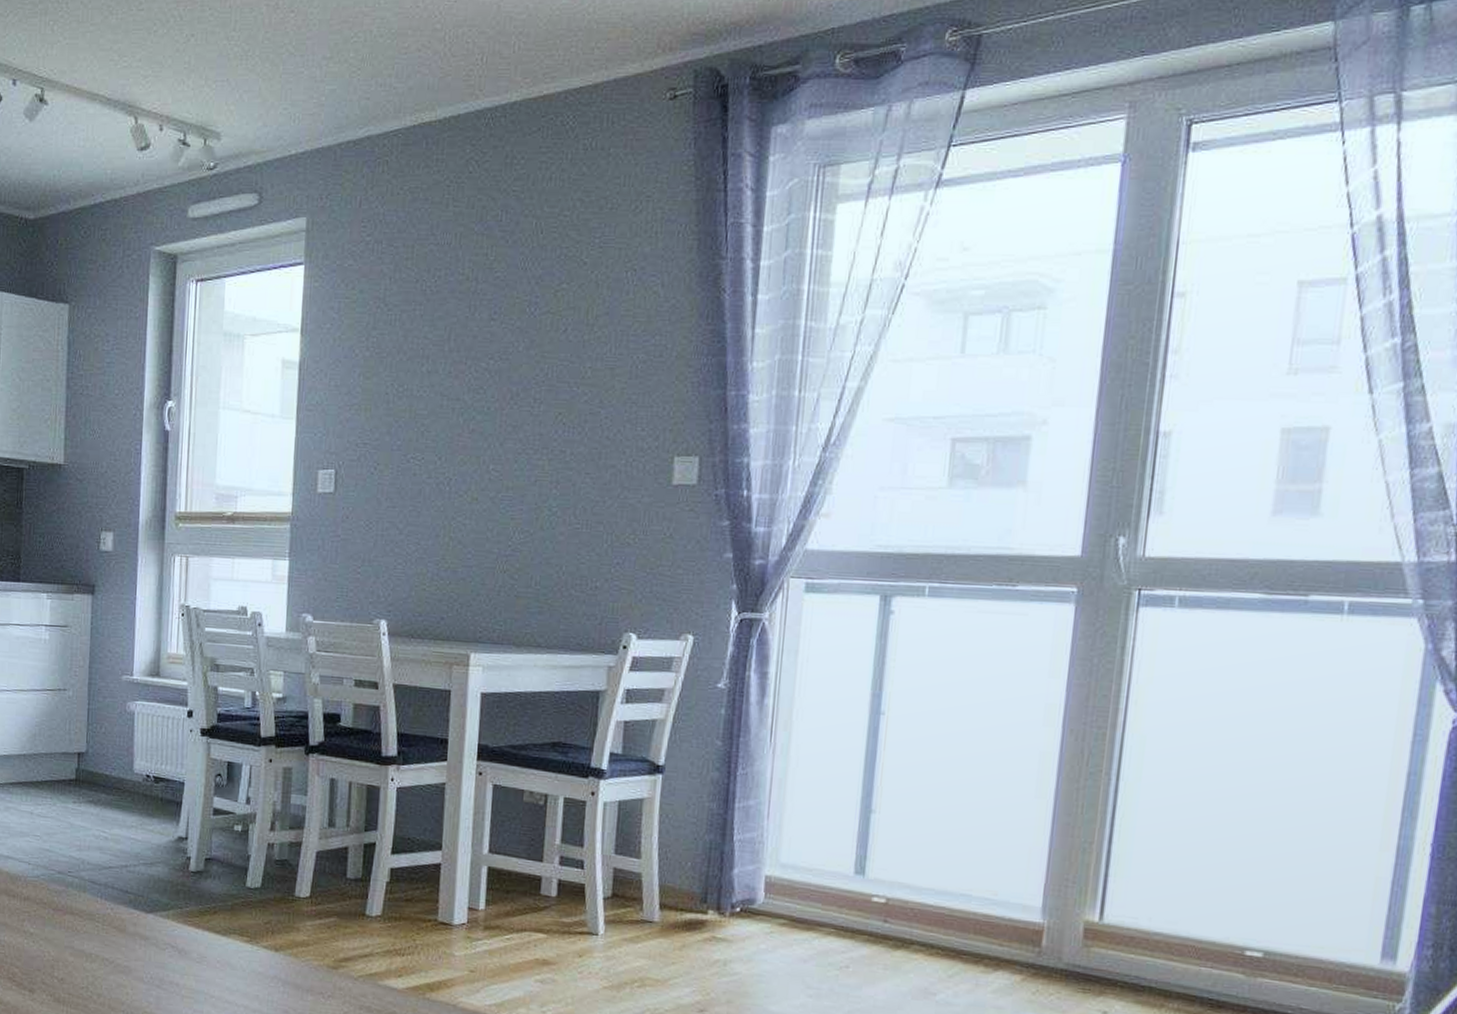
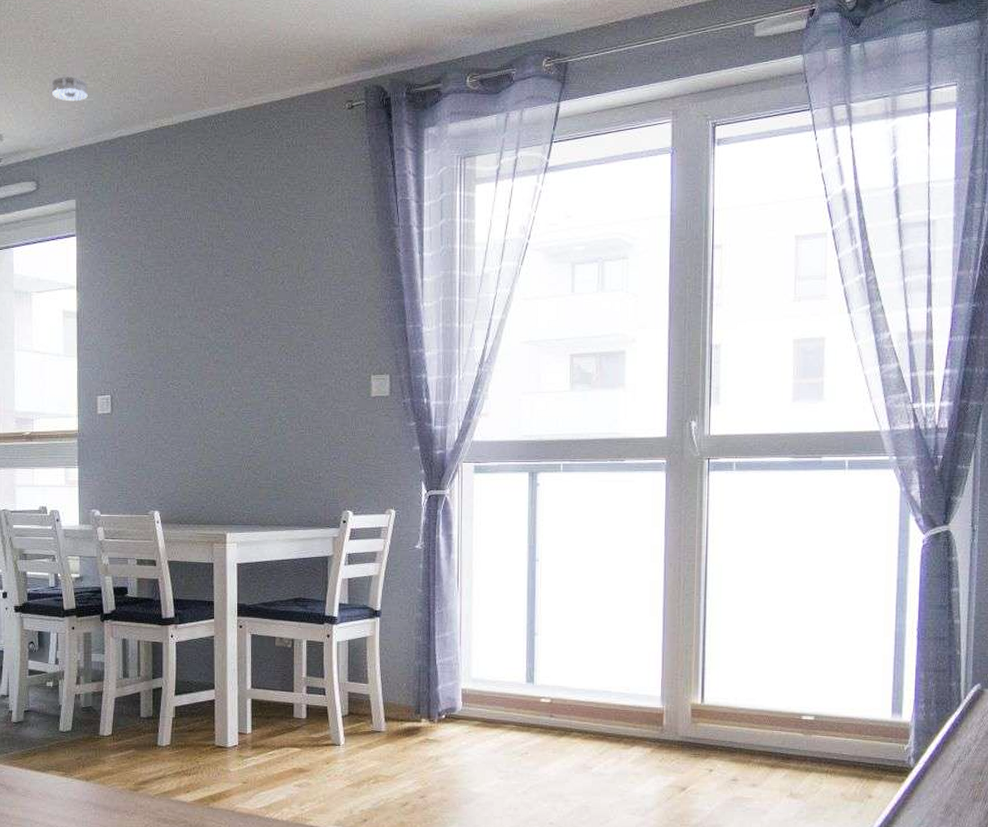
smoke detector: none [285,57,331,90] -> present [51,77,88,102]

